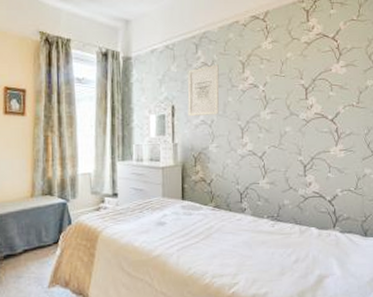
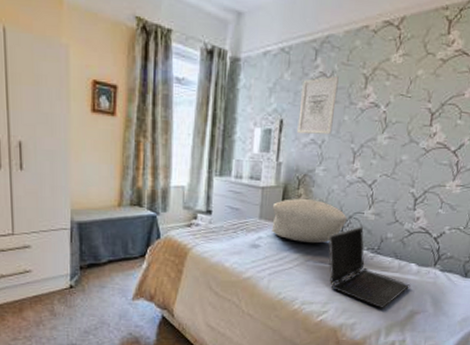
pillow: none [173,174,244,217] -> present [271,198,347,244]
laptop computer: none [229,195,314,275] -> present [328,226,411,308]

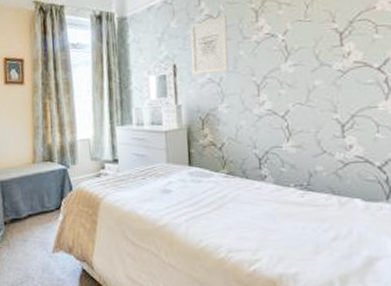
pillow: present [271,198,347,244] -> none [178,137,263,185]
laptop computer: present [328,226,411,308] -> none [245,161,360,254]

